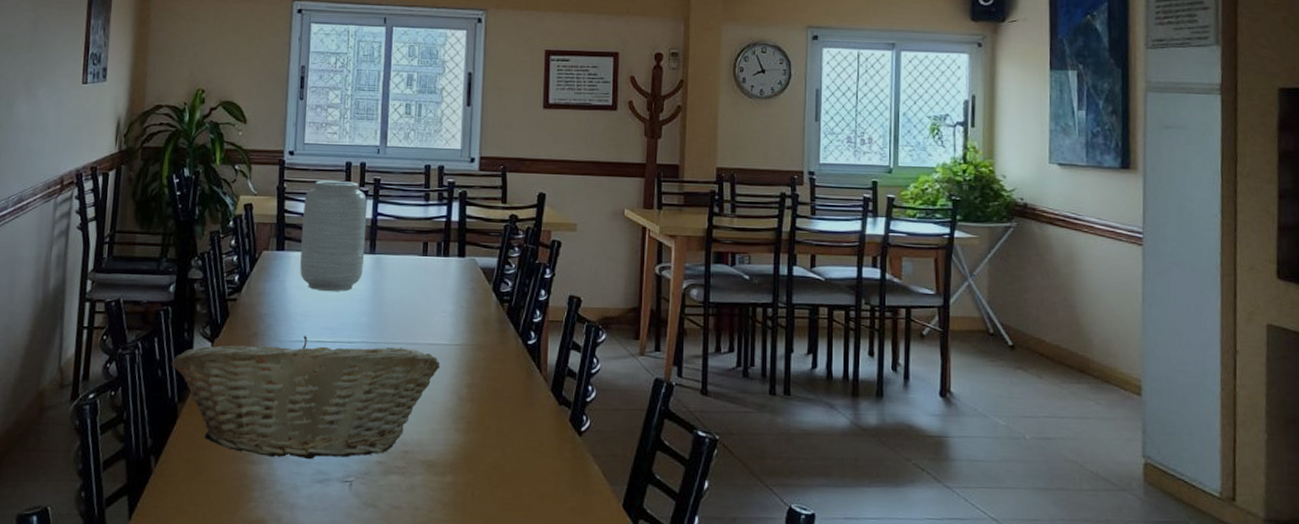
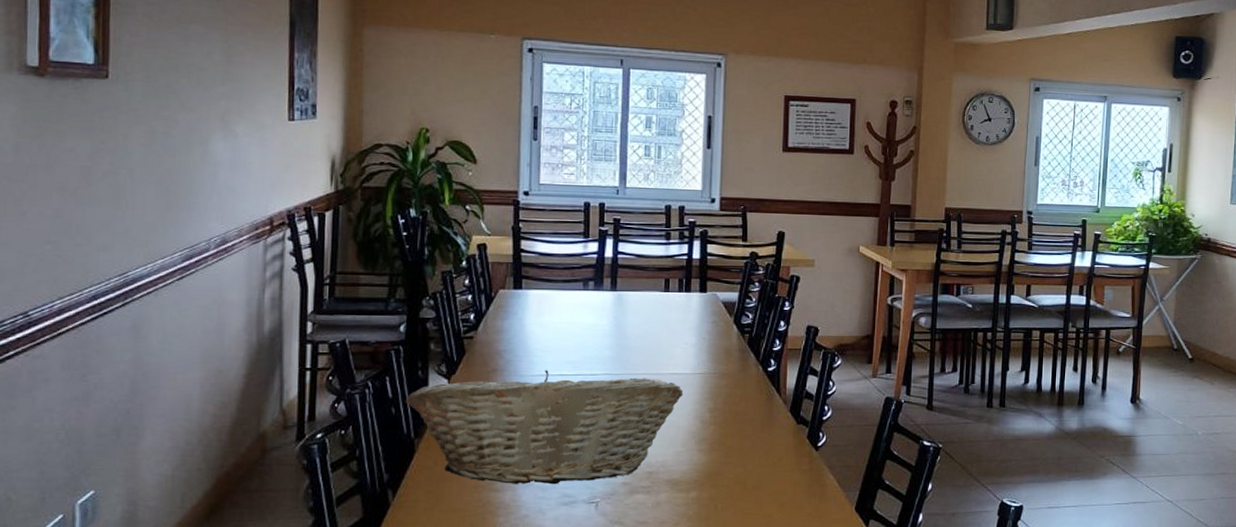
vase: present [300,181,368,291] -> none [539,221,607,327]

